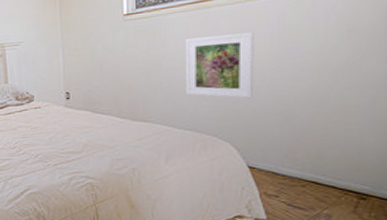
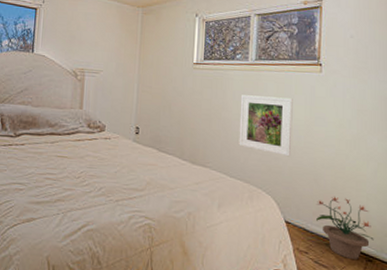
potted plant: none [289,134,369,198] -> present [316,196,374,259]

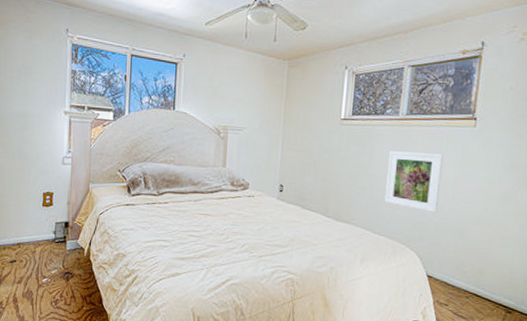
potted plant: present [316,196,374,259] -> none [459,251,515,311]

